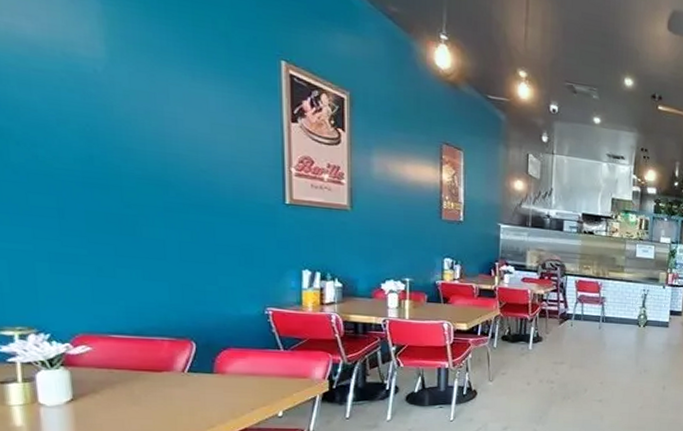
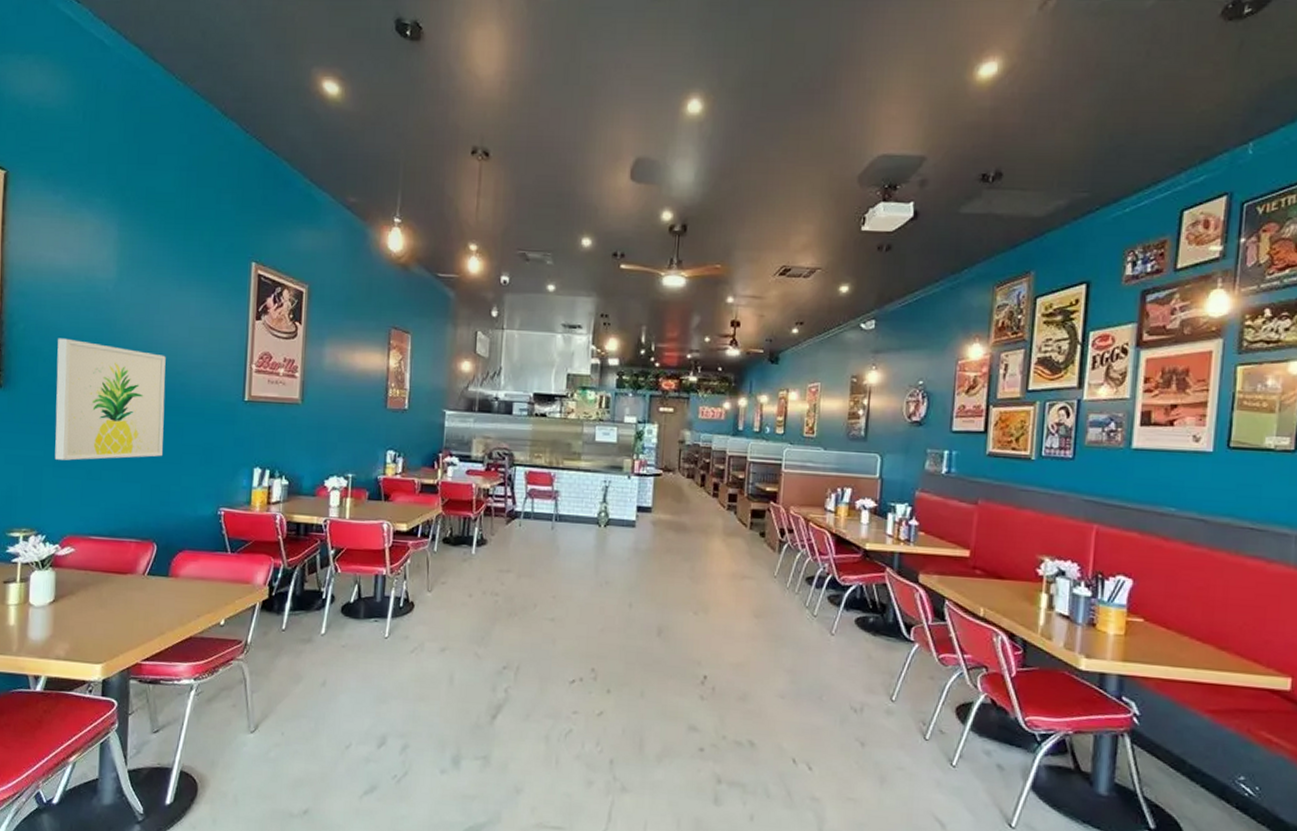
wall art: none [33,120,192,256] -> present [54,338,166,461]

